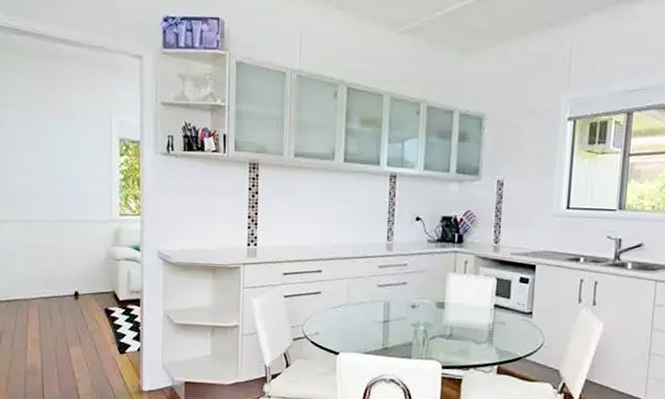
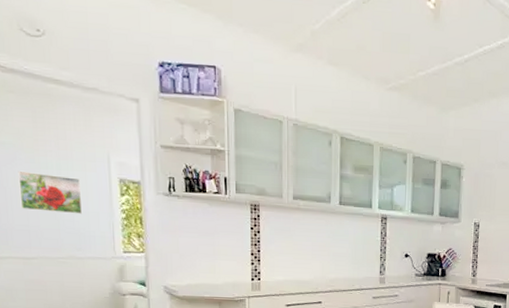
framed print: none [25,132,82,176] -> present [18,170,82,214]

